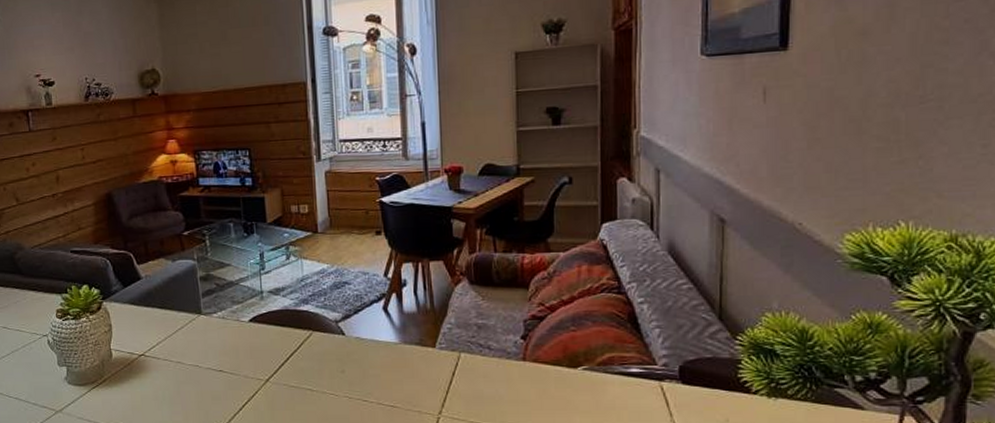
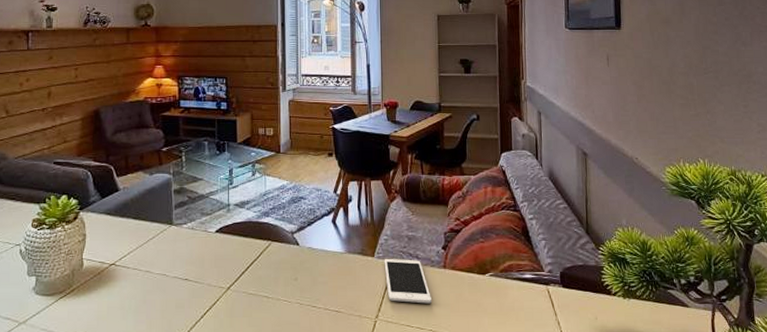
cell phone: none [447,349,507,400] -> present [384,258,431,304]

